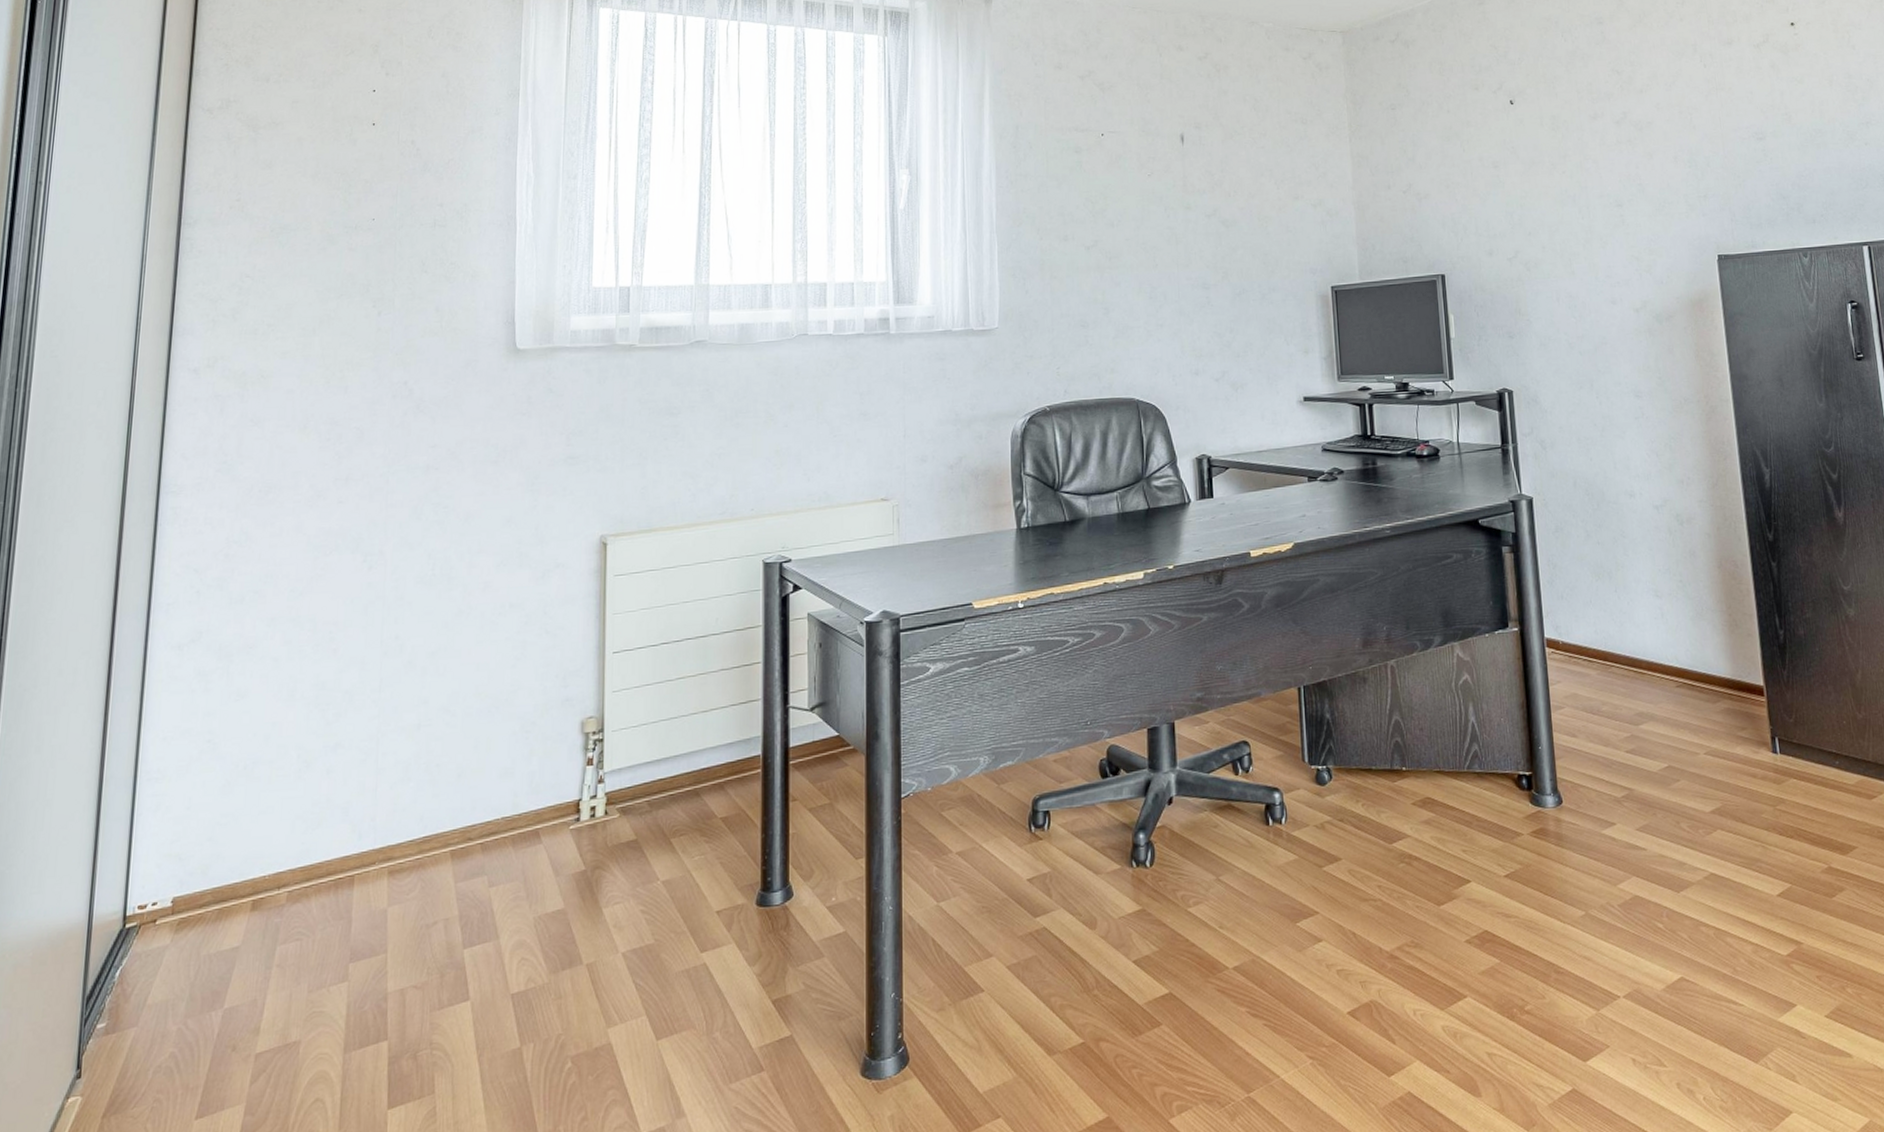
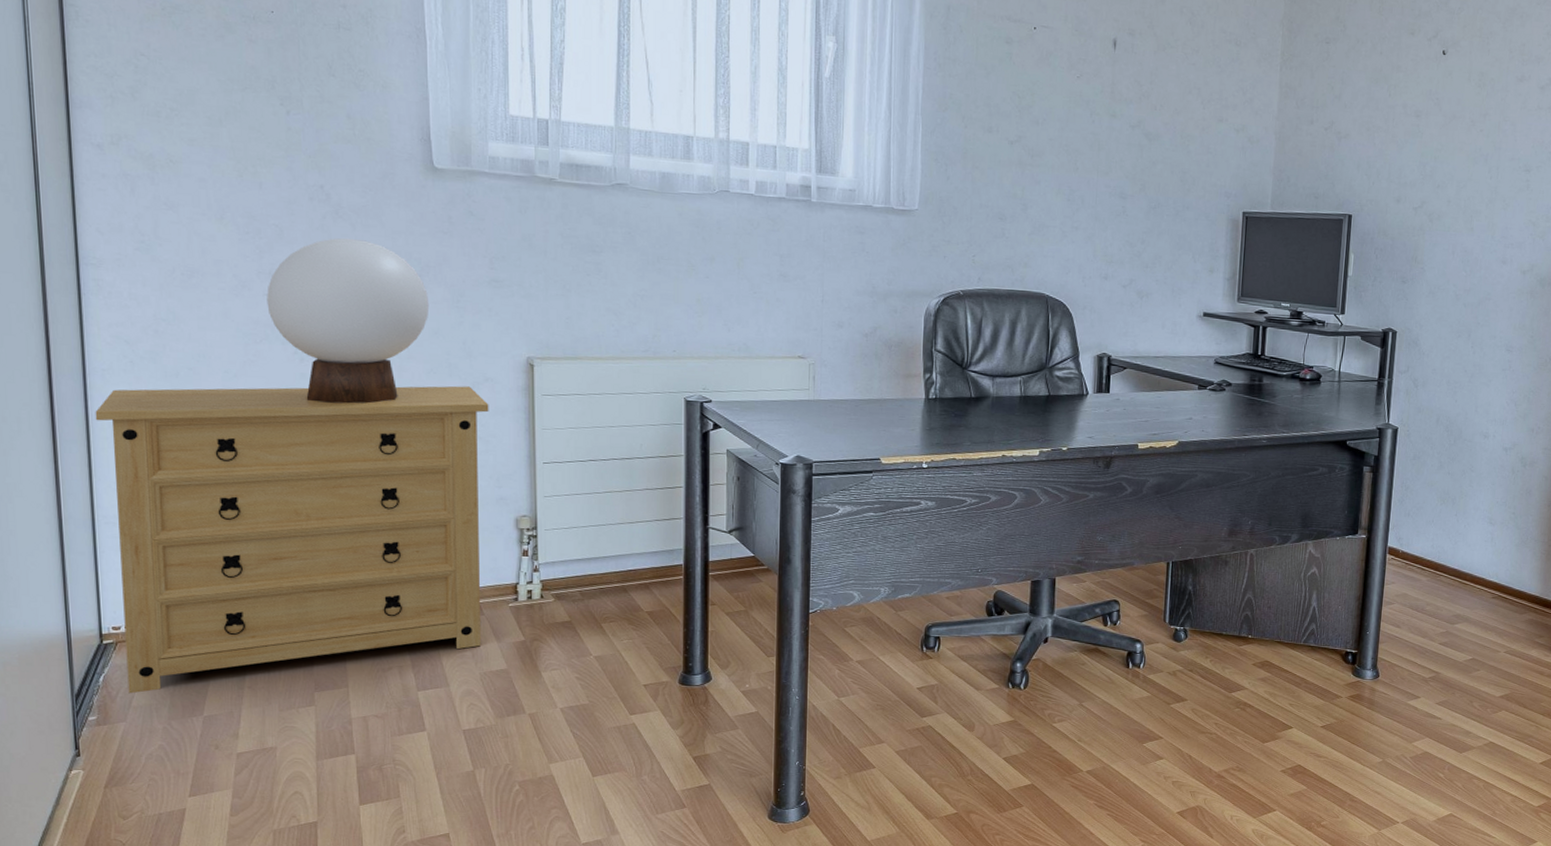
dresser: none [145,575,559,989] -> present [95,385,489,694]
table lamp: none [340,431,504,613] -> present [267,238,430,404]

